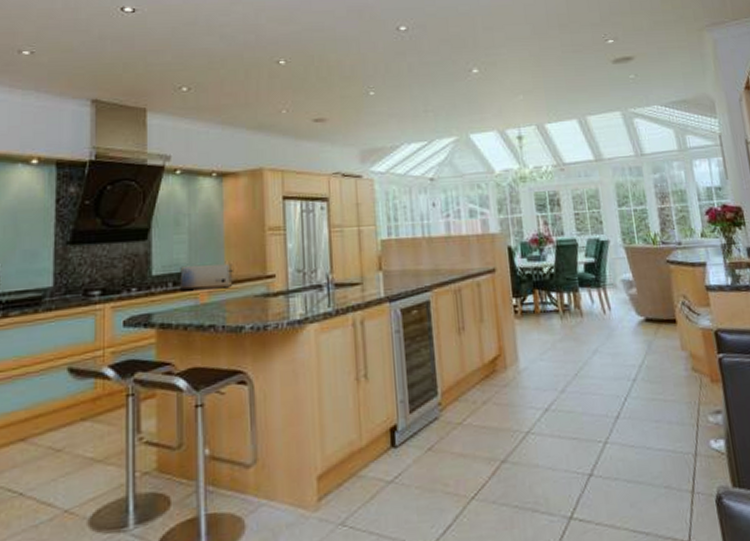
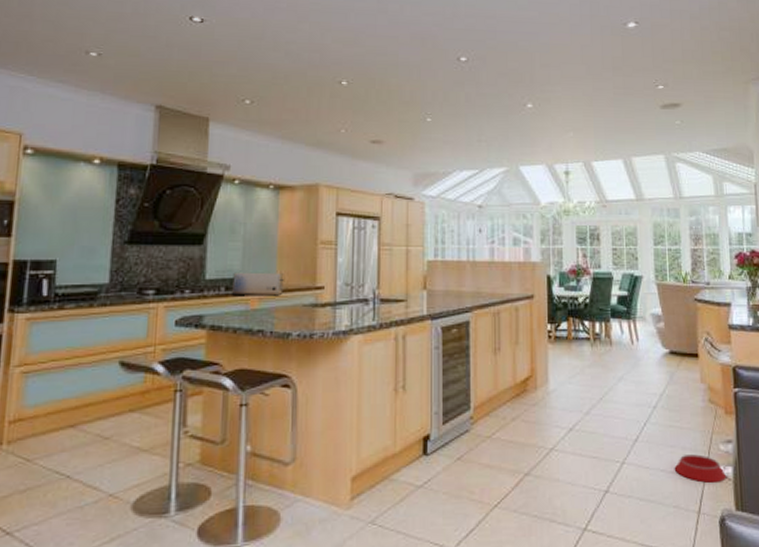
pet bowl: none [661,428,720,459] -> present [674,454,727,483]

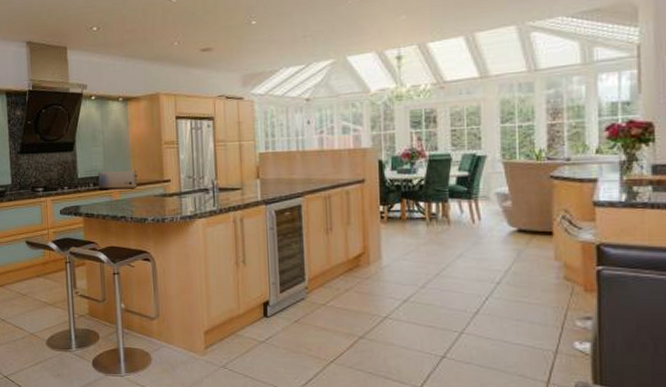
pet bowl: present [674,454,727,483] -> none [519,329,584,356]

